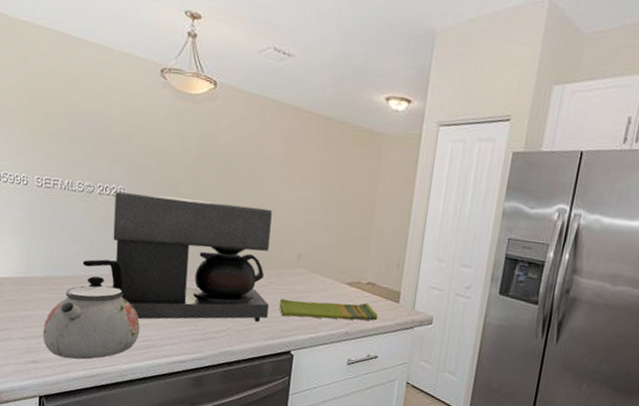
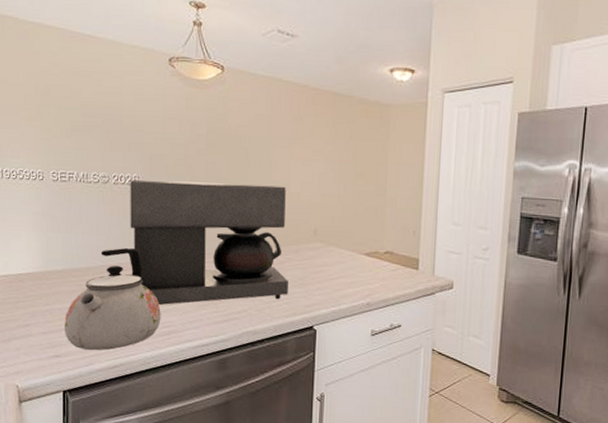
dish towel: present [279,298,378,321] -> none [299,272,398,292]

